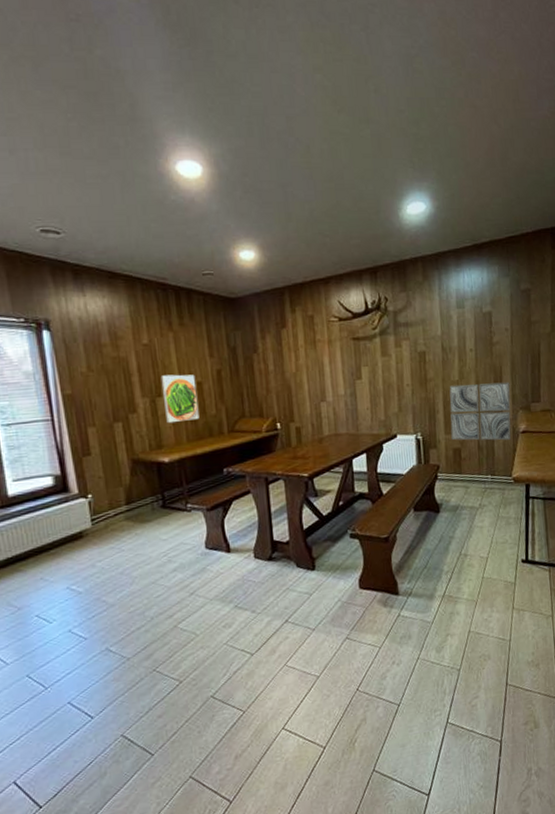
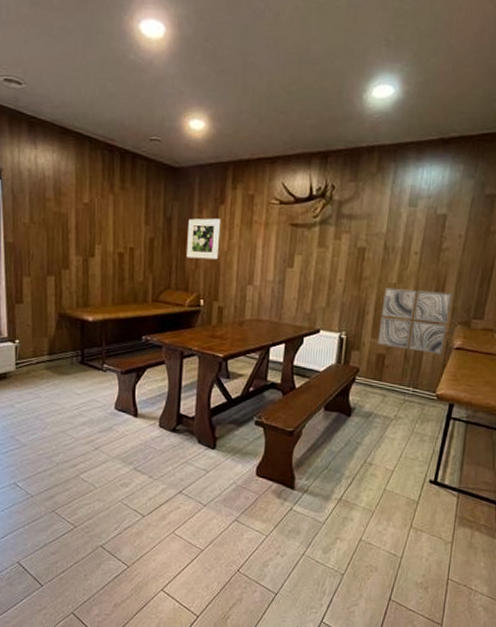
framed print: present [160,374,200,422] -> none [95,236,129,284]
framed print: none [253,342,288,384] -> present [186,218,221,260]

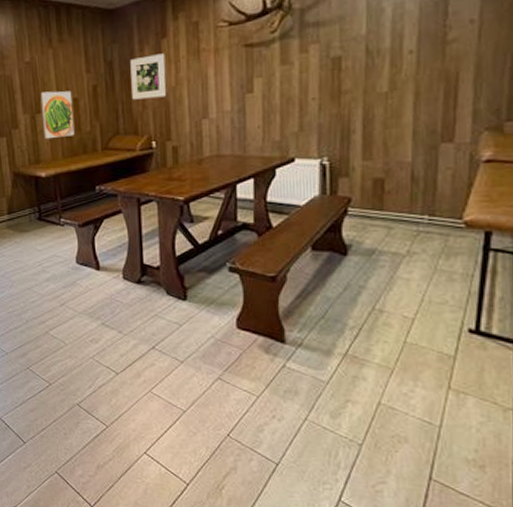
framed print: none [95,236,129,284] -> present [40,91,75,138]
wall art: present [377,287,453,354] -> none [371,92,471,171]

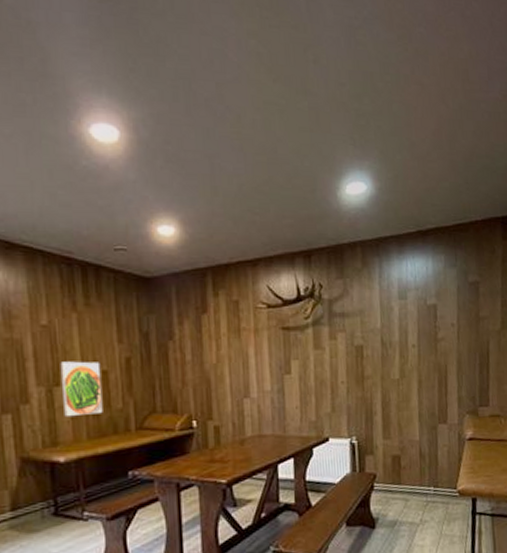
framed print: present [130,53,166,100] -> none [168,329,207,376]

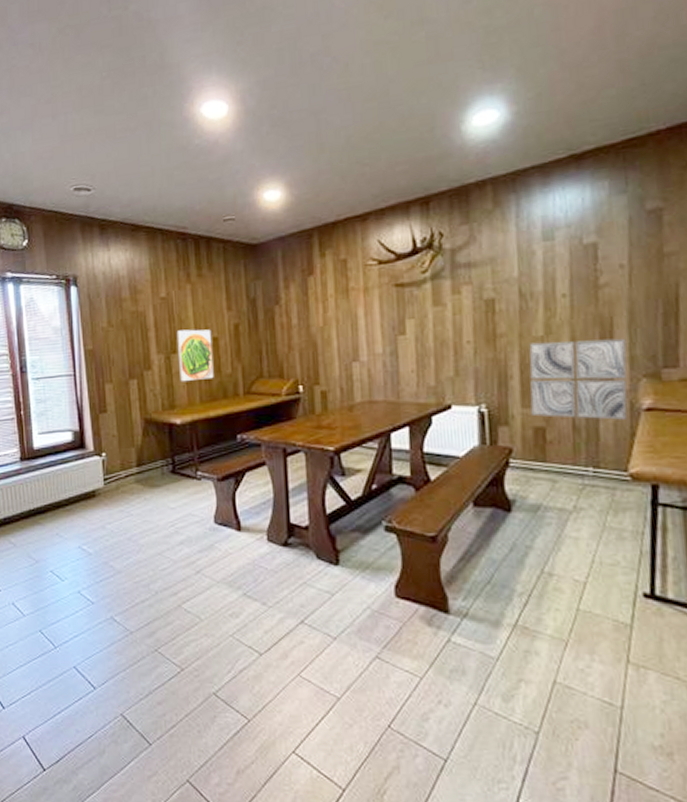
wall art: none [388,382,457,448] -> present [529,338,628,420]

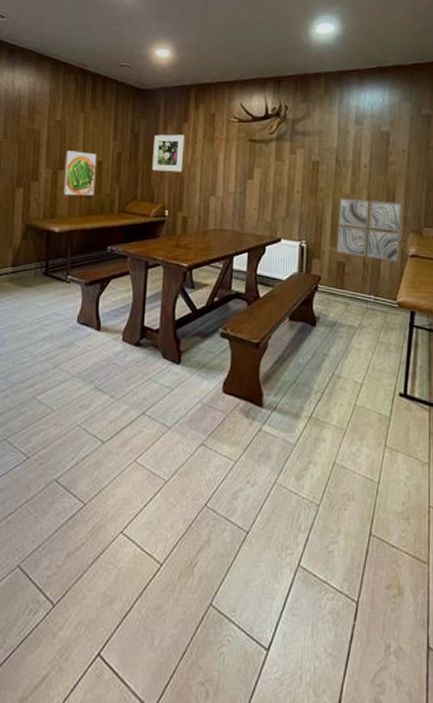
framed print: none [275,291,314,341] -> present [152,134,185,172]

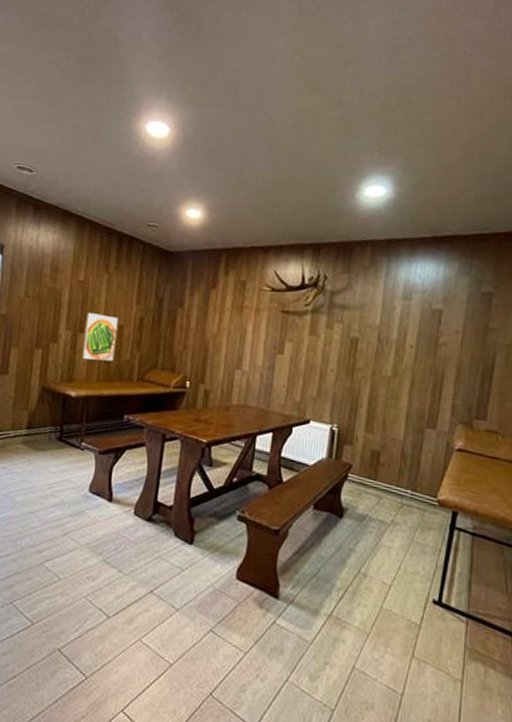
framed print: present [152,134,185,172] -> none [175,300,212,342]
wall art: present [336,198,403,262] -> none [371,380,452,455]

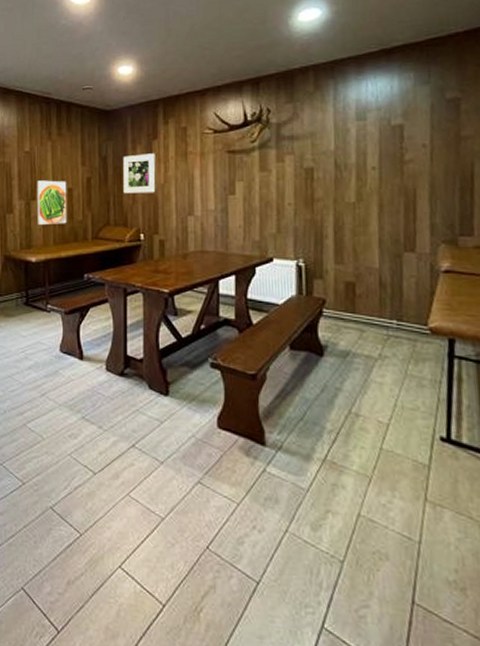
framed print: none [175,300,212,342] -> present [123,153,156,194]

